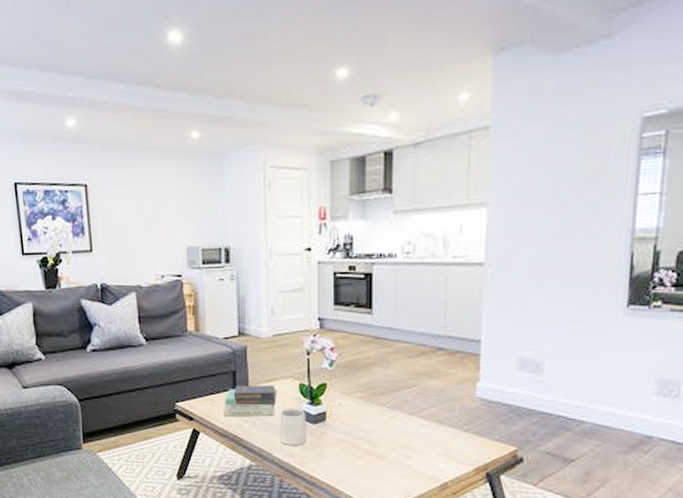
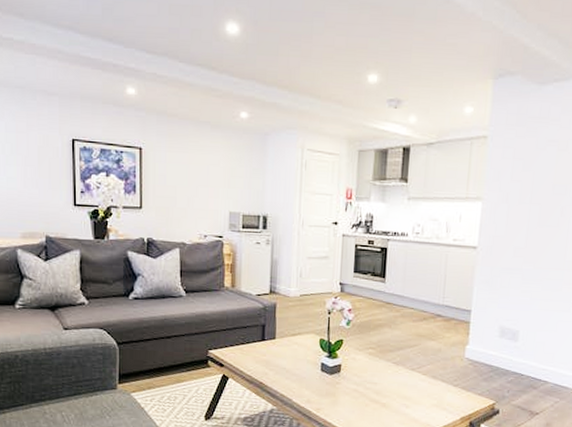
books: present [223,385,277,417] -> none [252,337,300,366]
mug: present [279,409,307,445] -> none [299,360,324,393]

